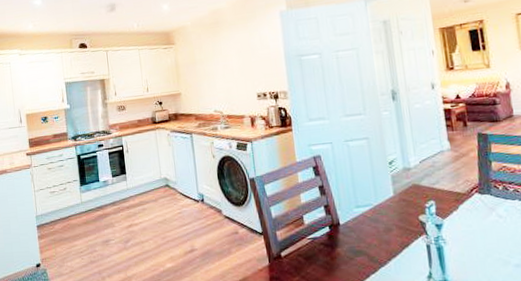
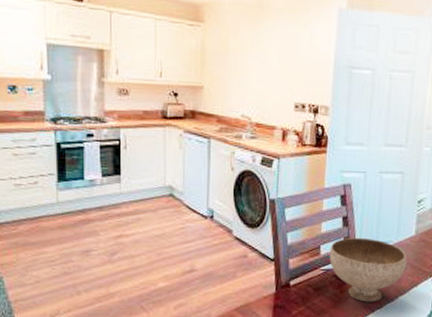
bowl: none [312,203,392,267] -> present [329,237,407,302]

